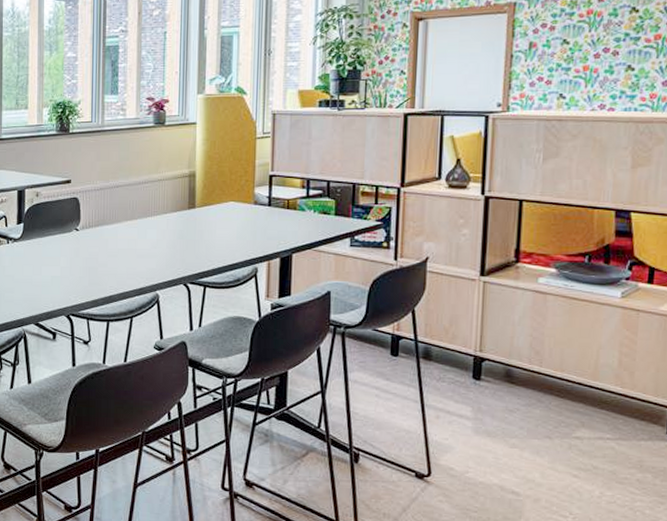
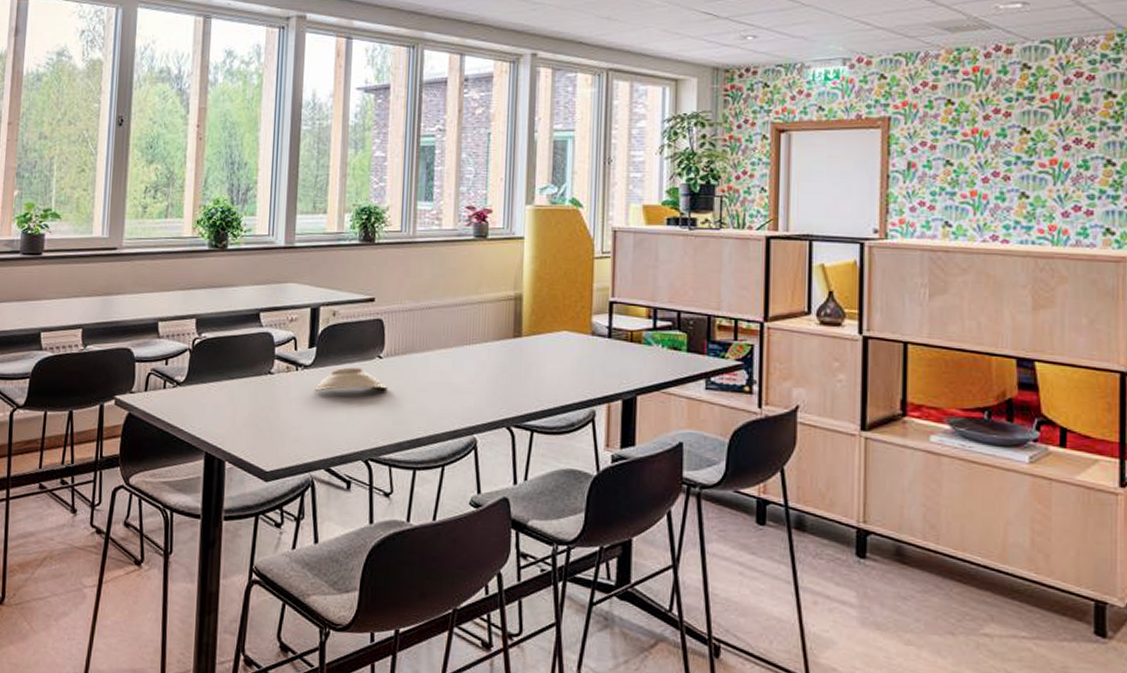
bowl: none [23,239,84,260] -> present [315,367,388,391]

